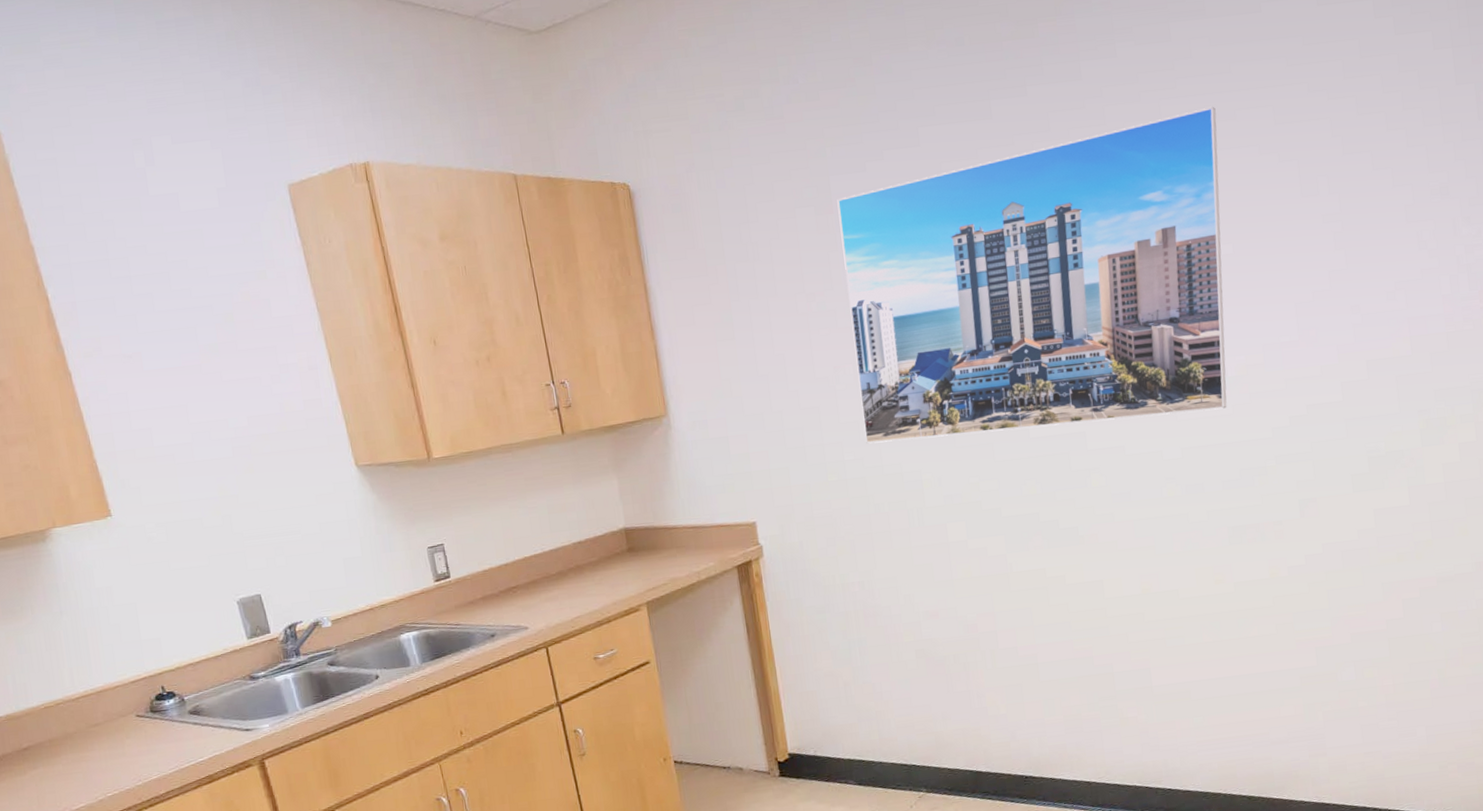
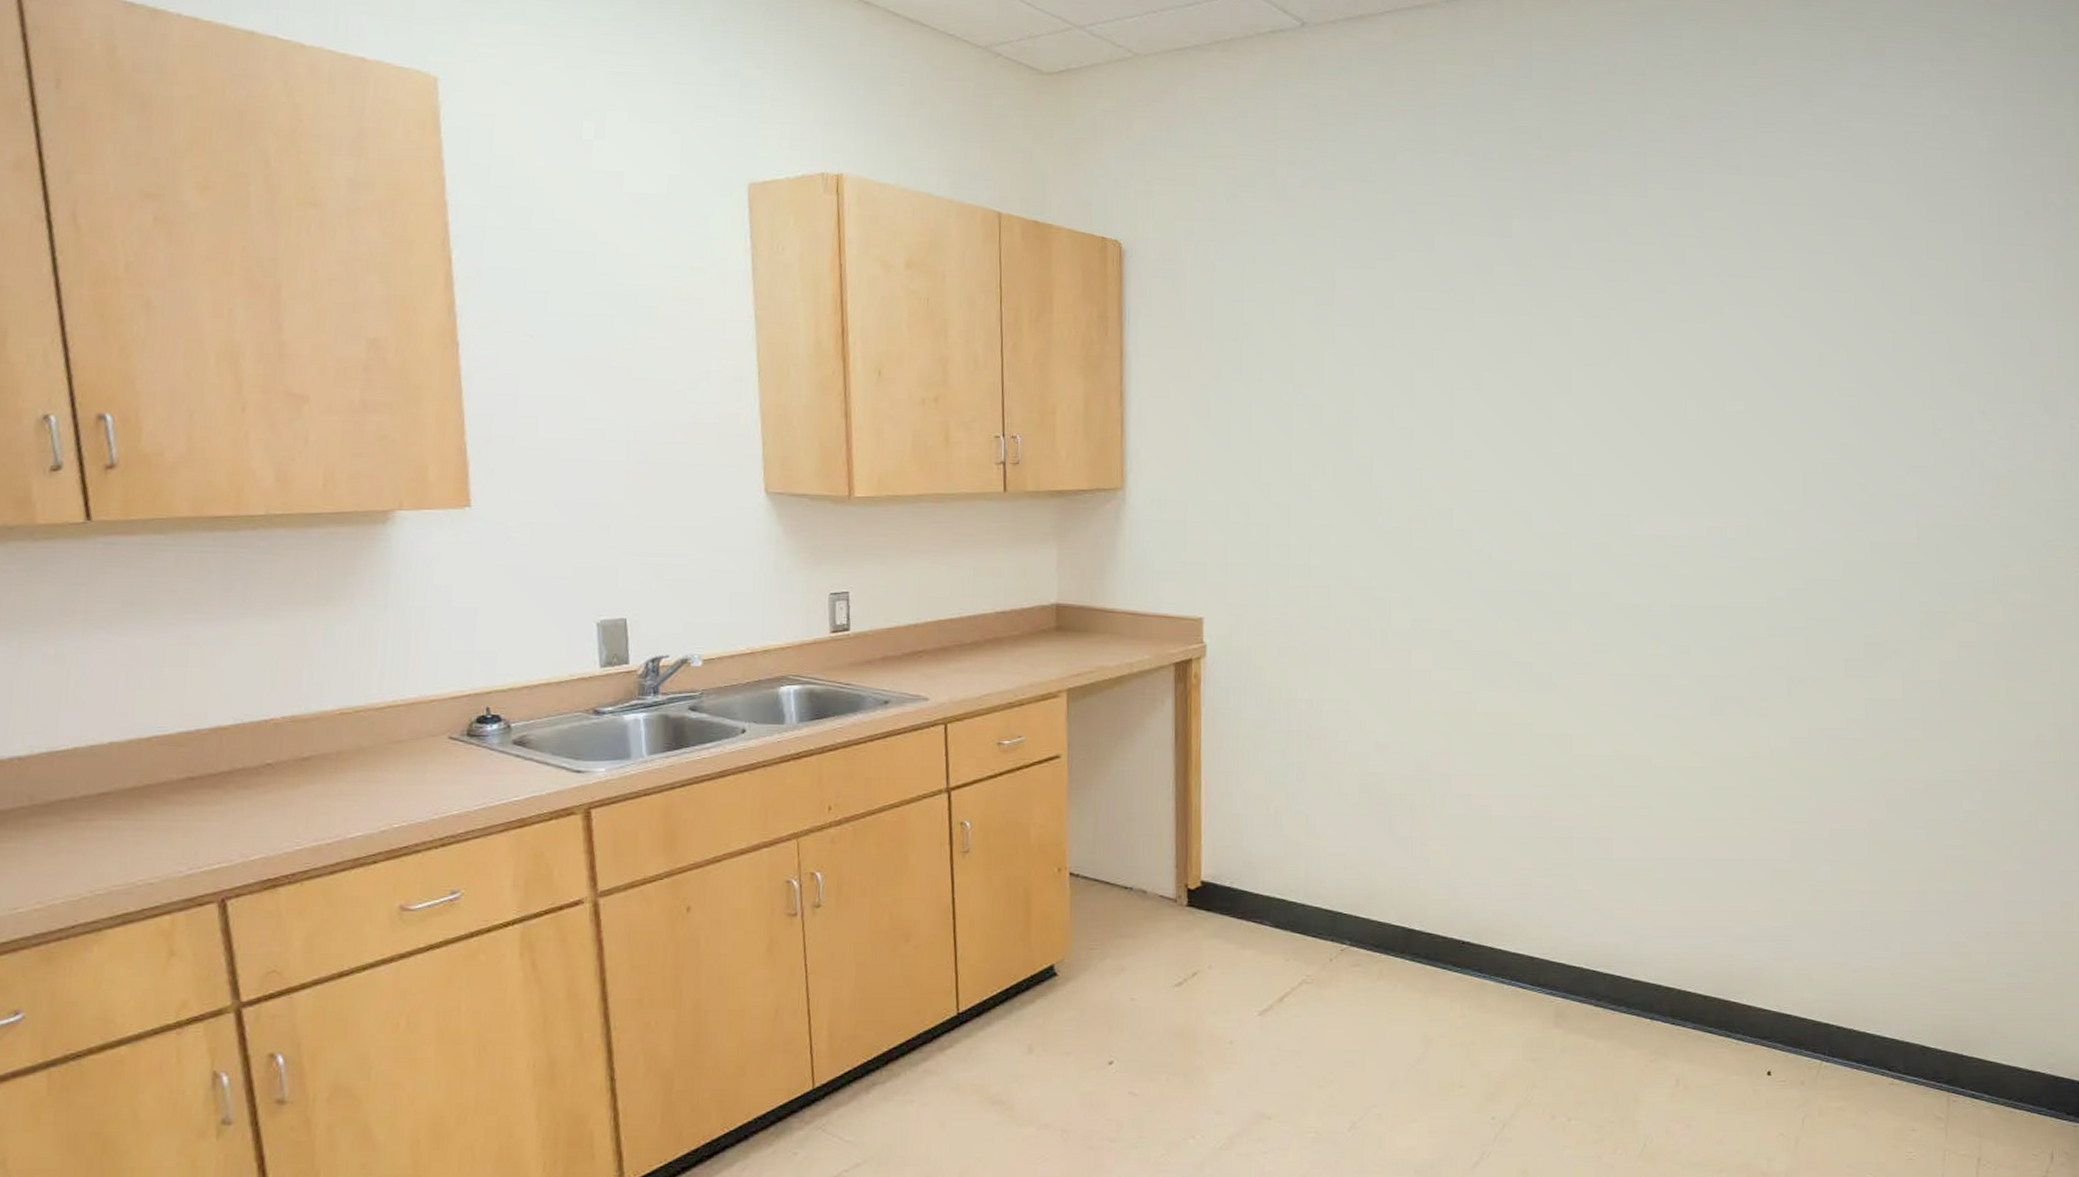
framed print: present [837,106,1227,444] -> none [1336,261,1741,570]

